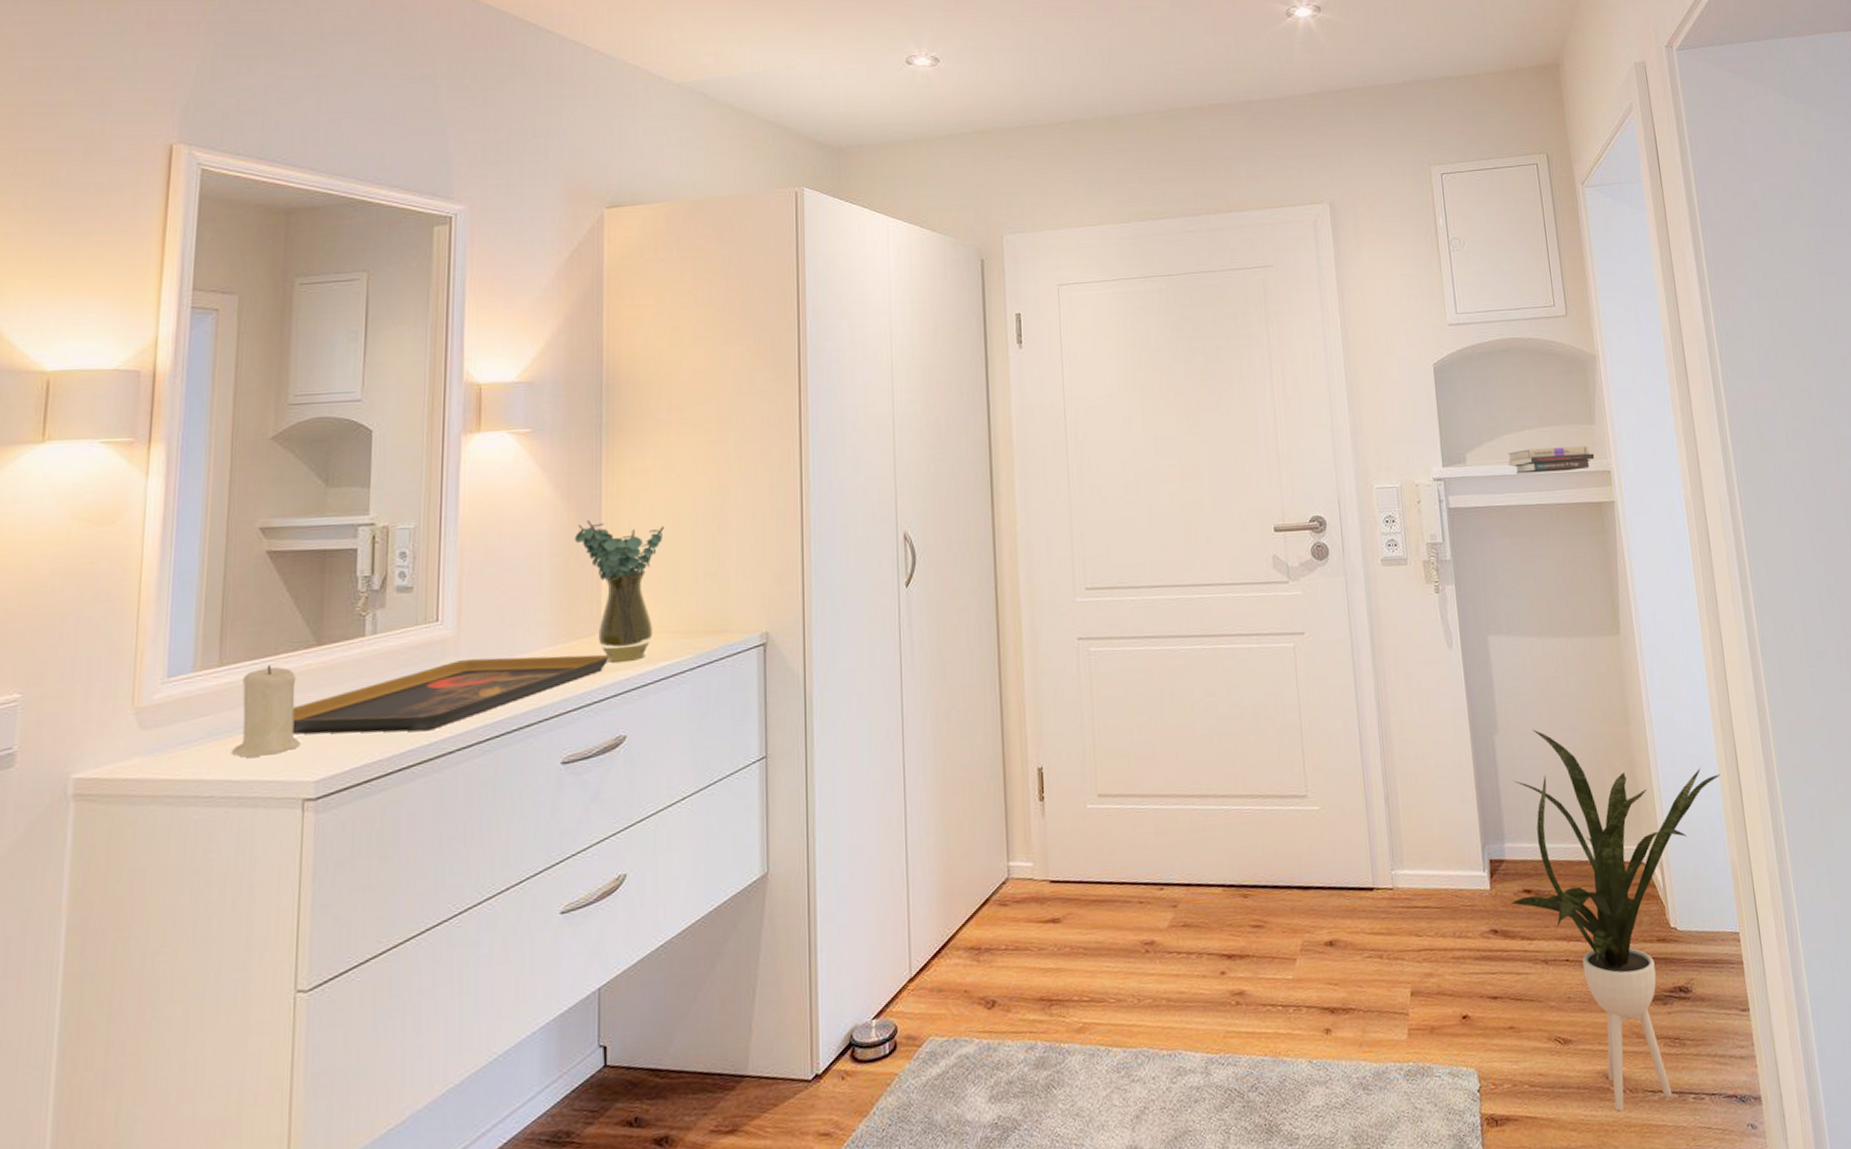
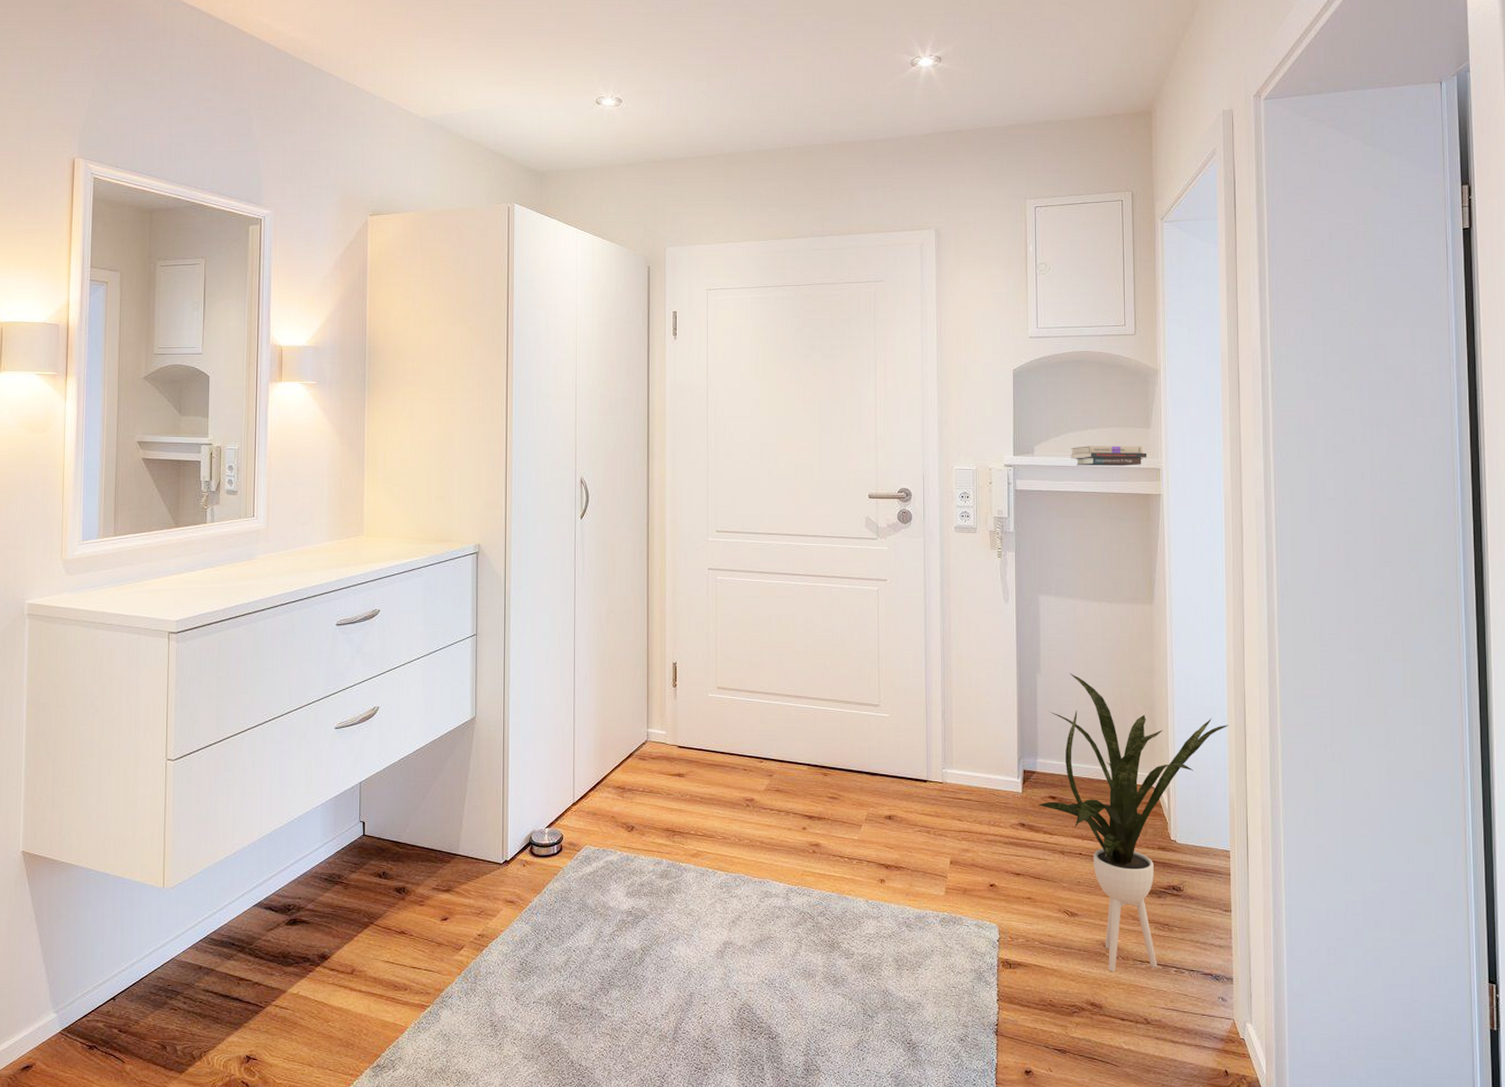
candle: present [230,665,300,758] -> none [122,538,166,600]
decorative tray: present [292,655,610,735] -> none [161,546,369,593]
vase: present [575,520,664,664] -> none [346,452,408,558]

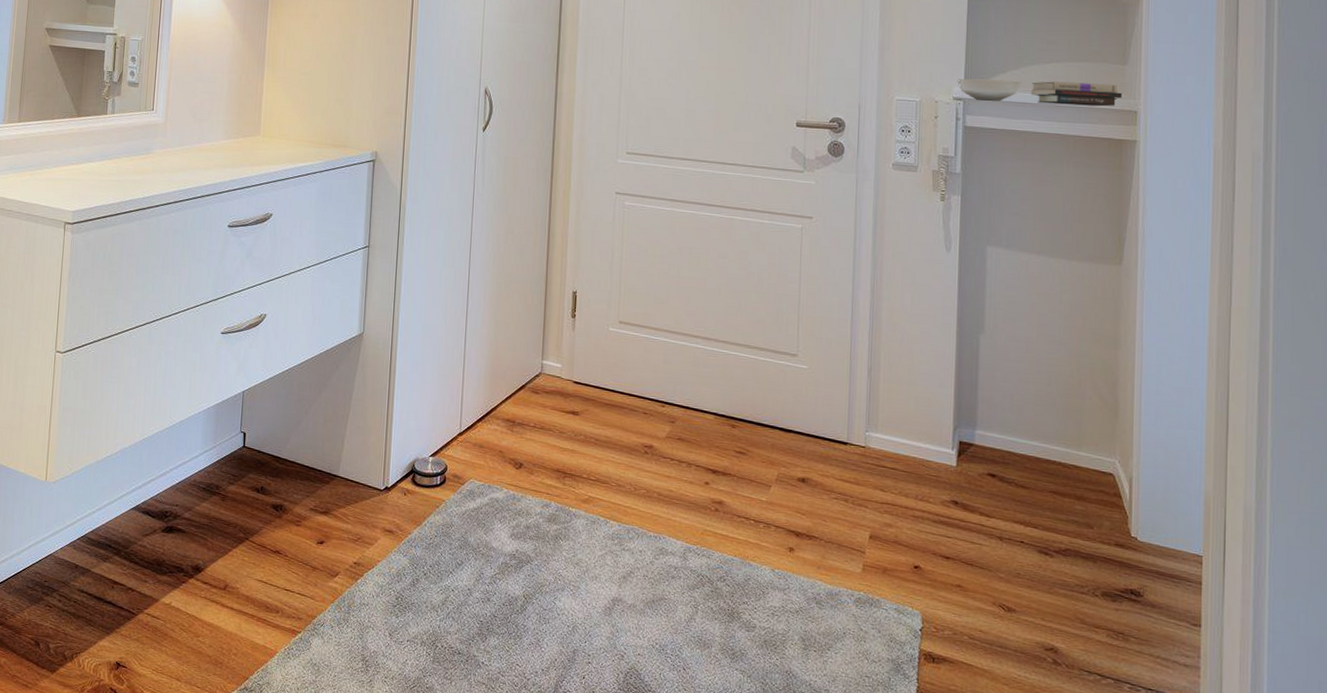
bowl: none [1008,447,1062,466] -> present [958,78,1021,101]
house plant: present [1037,673,1229,972] -> none [973,336,1208,681]

